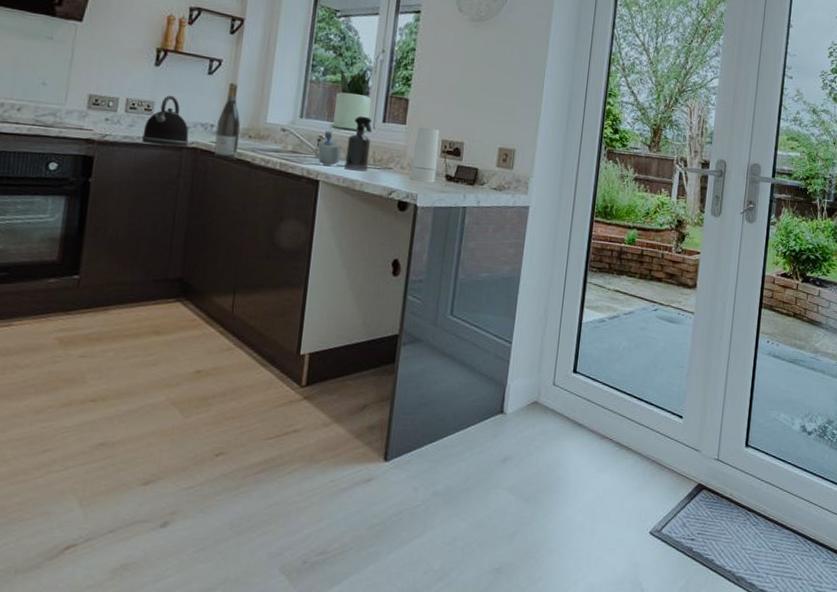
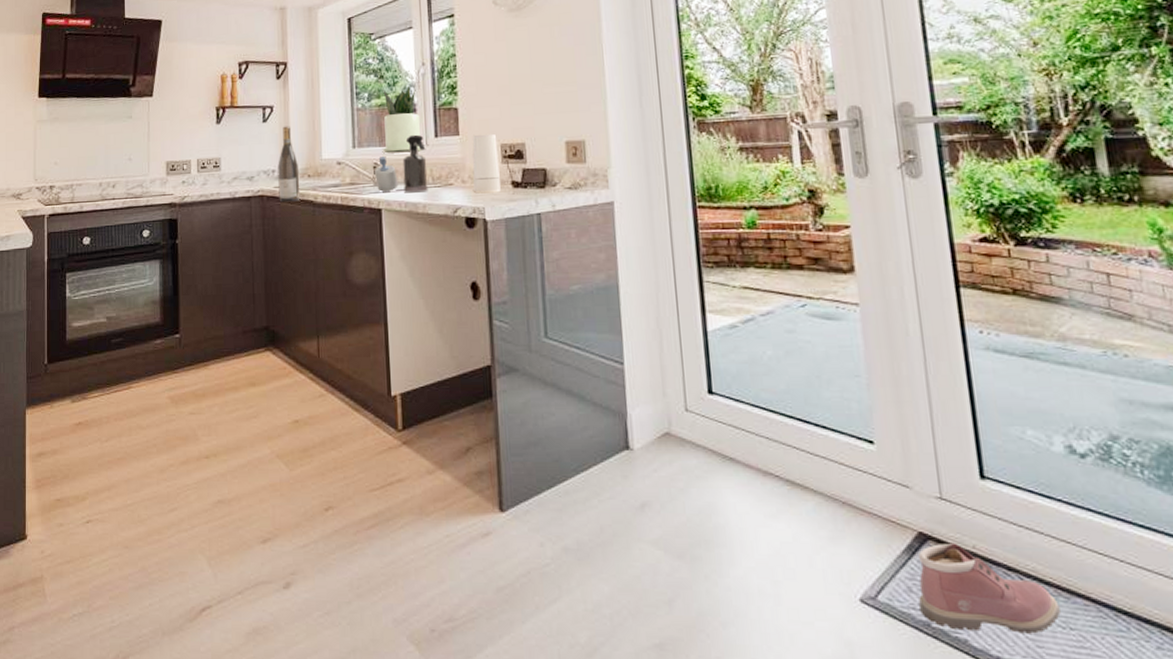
kettle: present [141,95,190,148] -> none [214,149,256,199]
boot: none [688,491,774,555] -> present [919,542,1061,634]

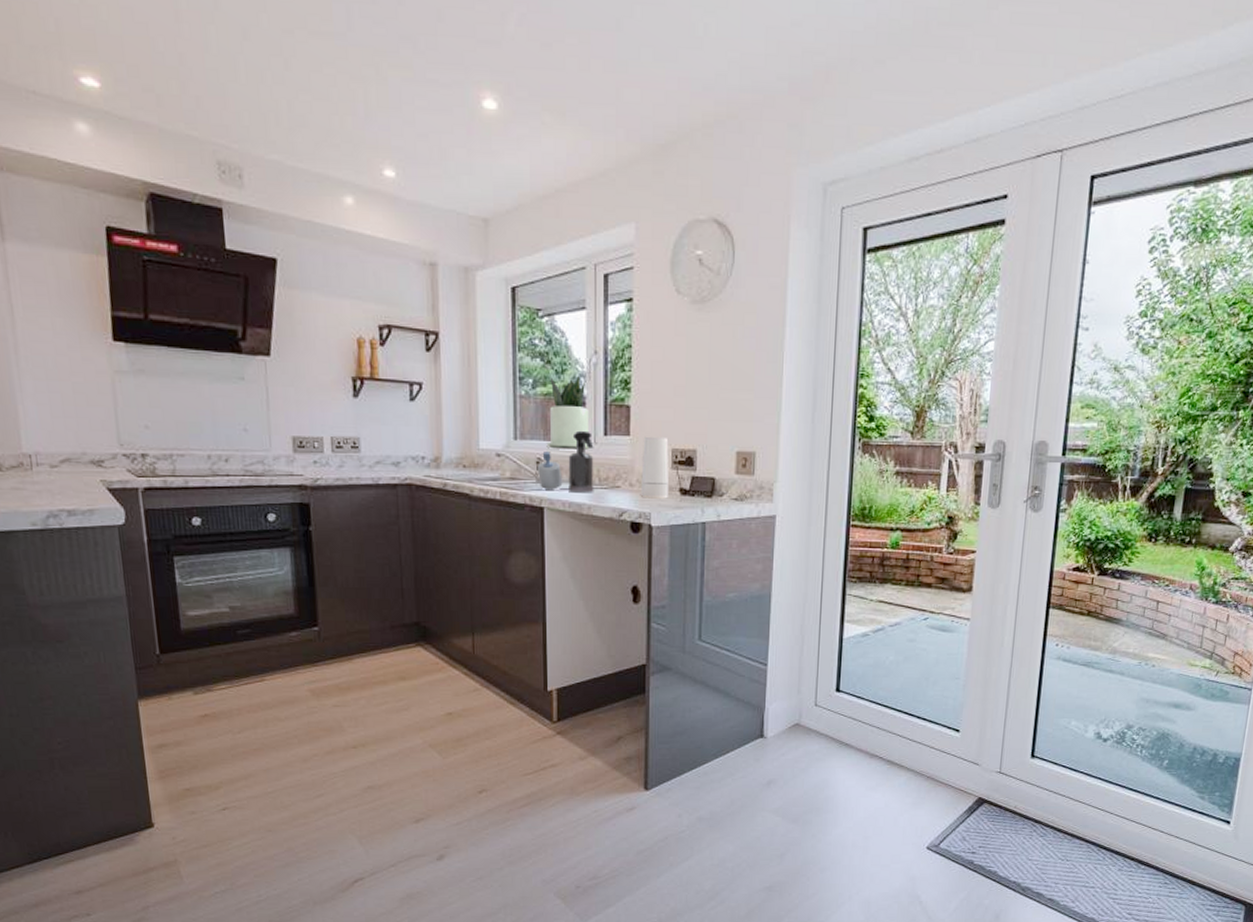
wine bottle: present [278,126,301,203] -> none [428,407,455,494]
boot: present [919,542,1061,634] -> none [968,804,1064,866]

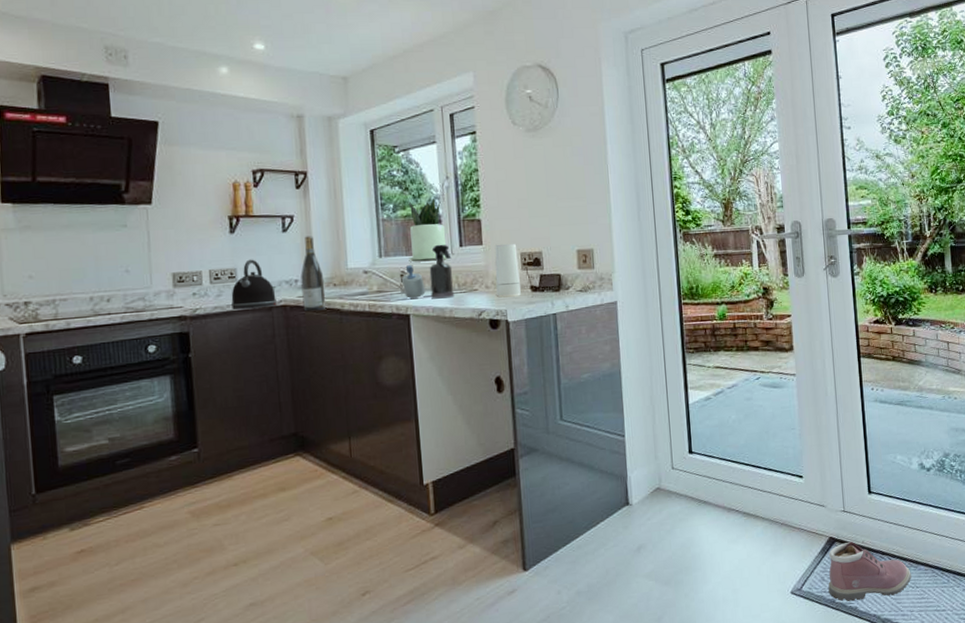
kettle: none [353,429,403,485] -> present [230,259,278,311]
wine bottle: none [428,407,455,494] -> present [301,235,327,312]
boot: none [968,804,1064,866] -> present [828,541,912,602]

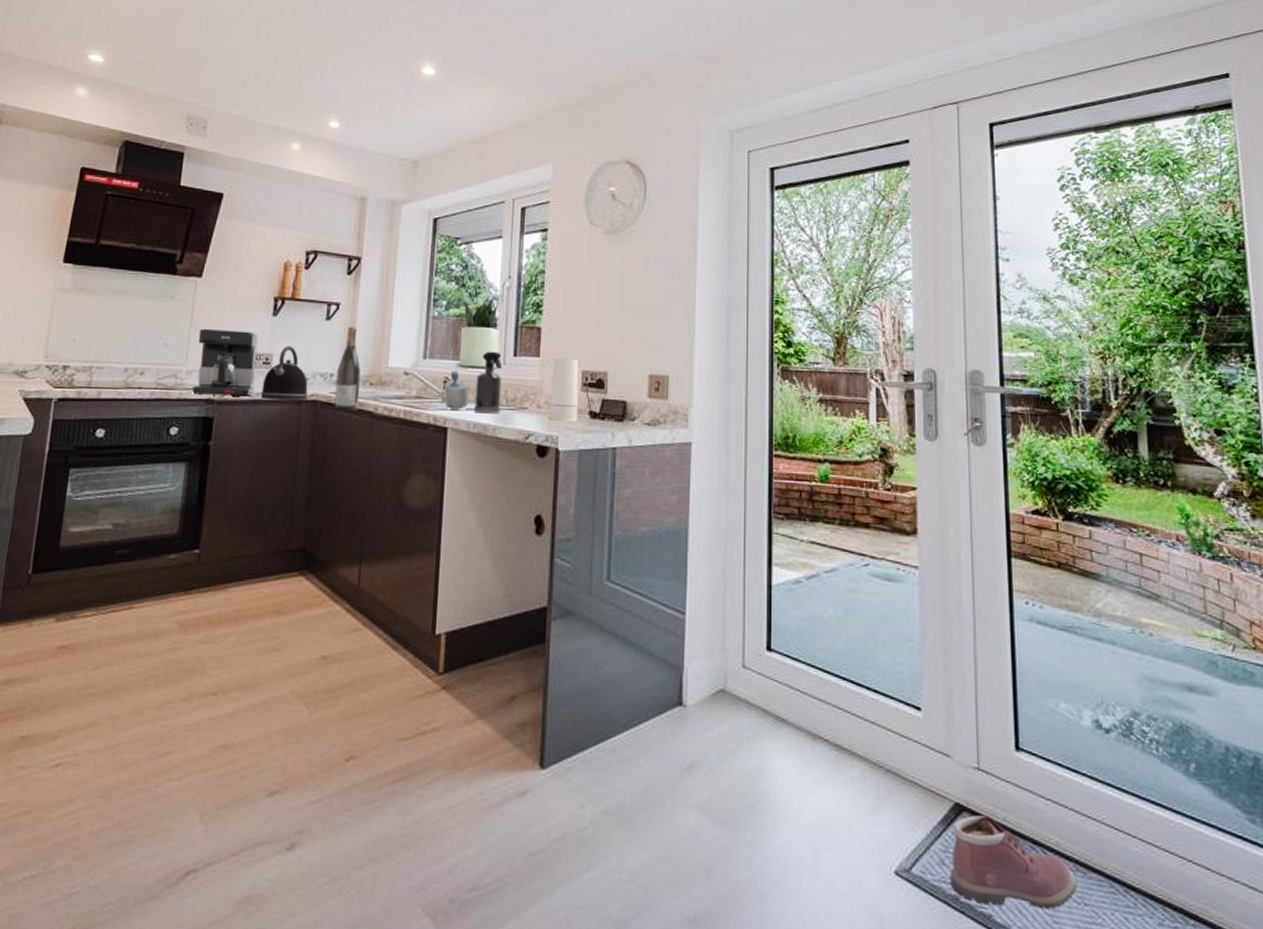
coffee maker: none [159,250,225,314] -> present [192,328,258,398]

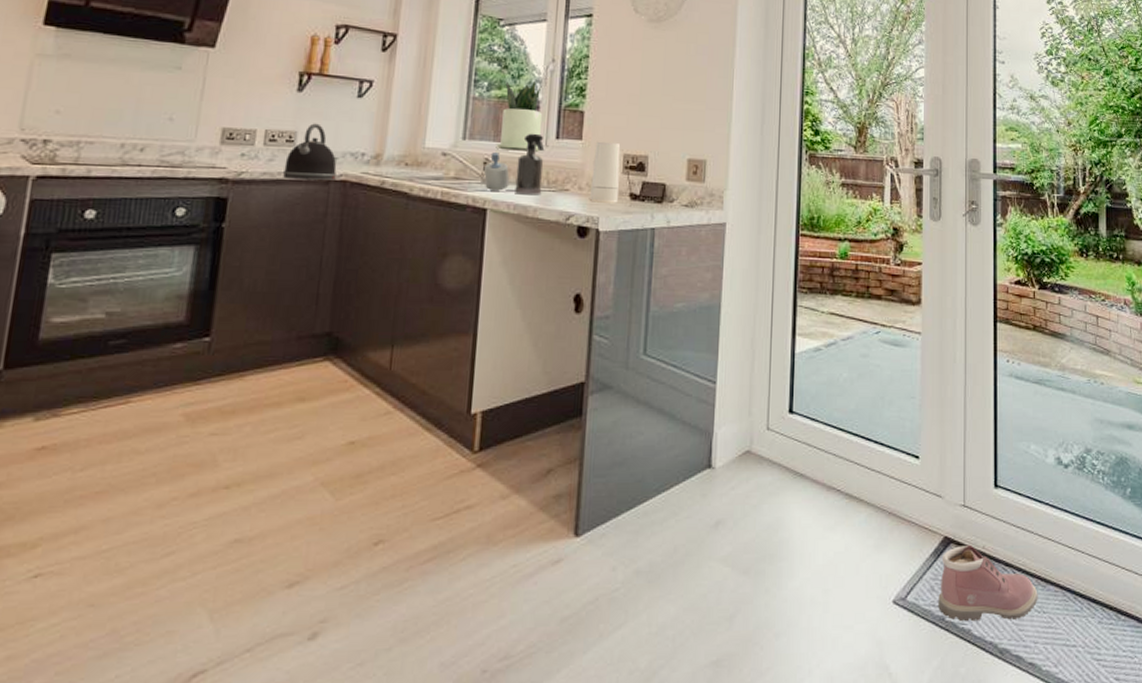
coffee maker: present [192,328,258,398] -> none [202,102,281,177]
wine bottle: present [334,326,361,411] -> none [365,105,396,192]

